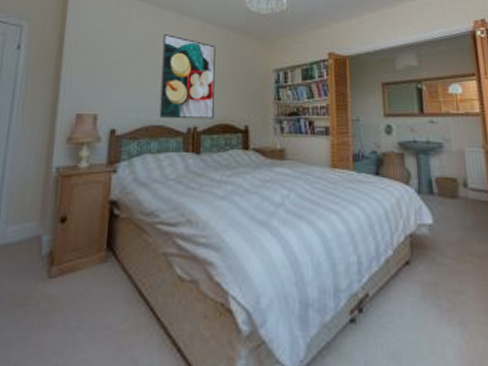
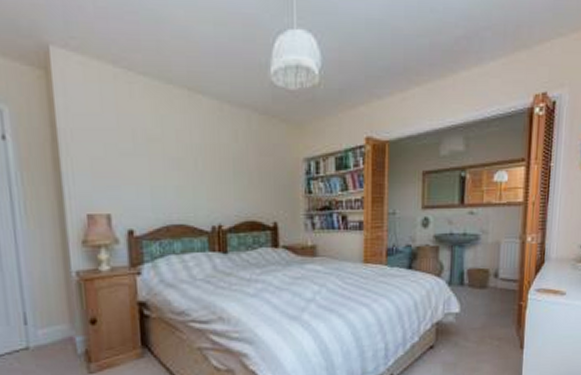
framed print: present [159,34,215,120] -> none [174,118,239,217]

